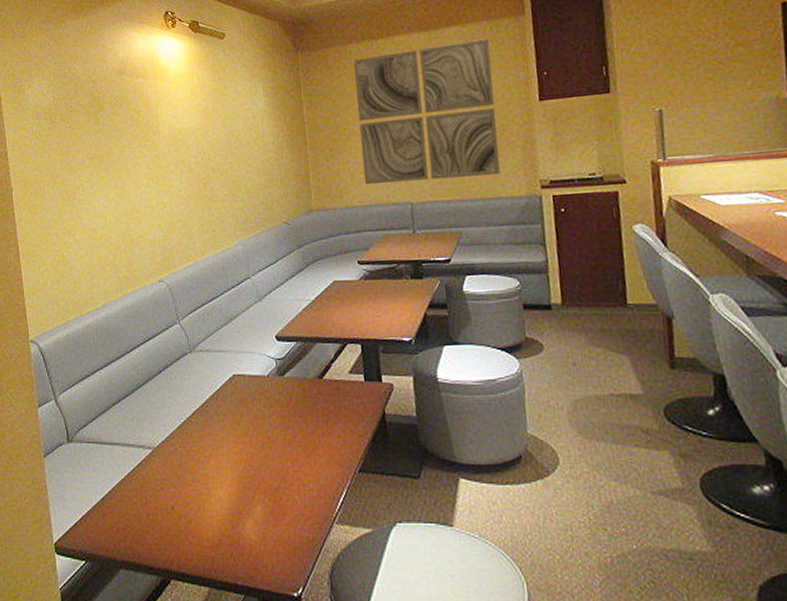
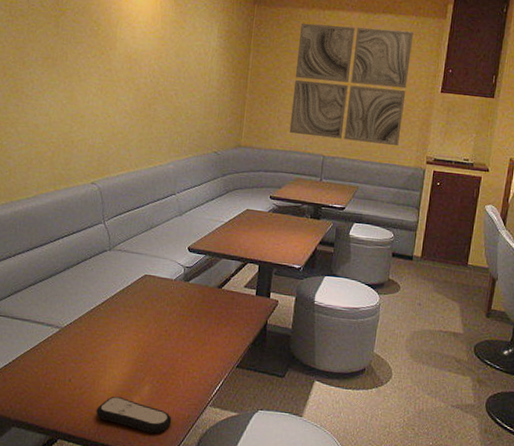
remote control: none [207,522,295,564] -> present [96,396,172,434]

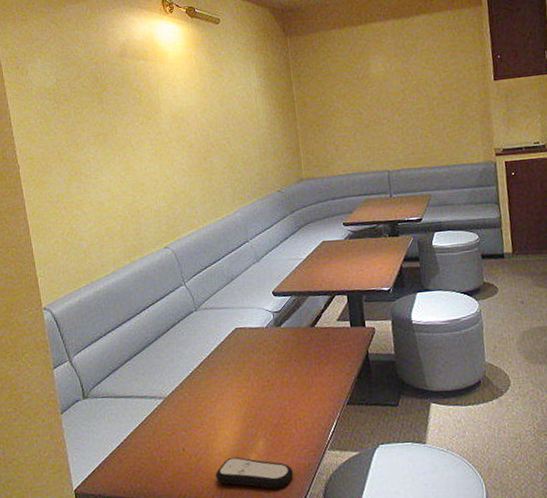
wall art: present [289,23,414,146] -> none [337,26,462,156]

